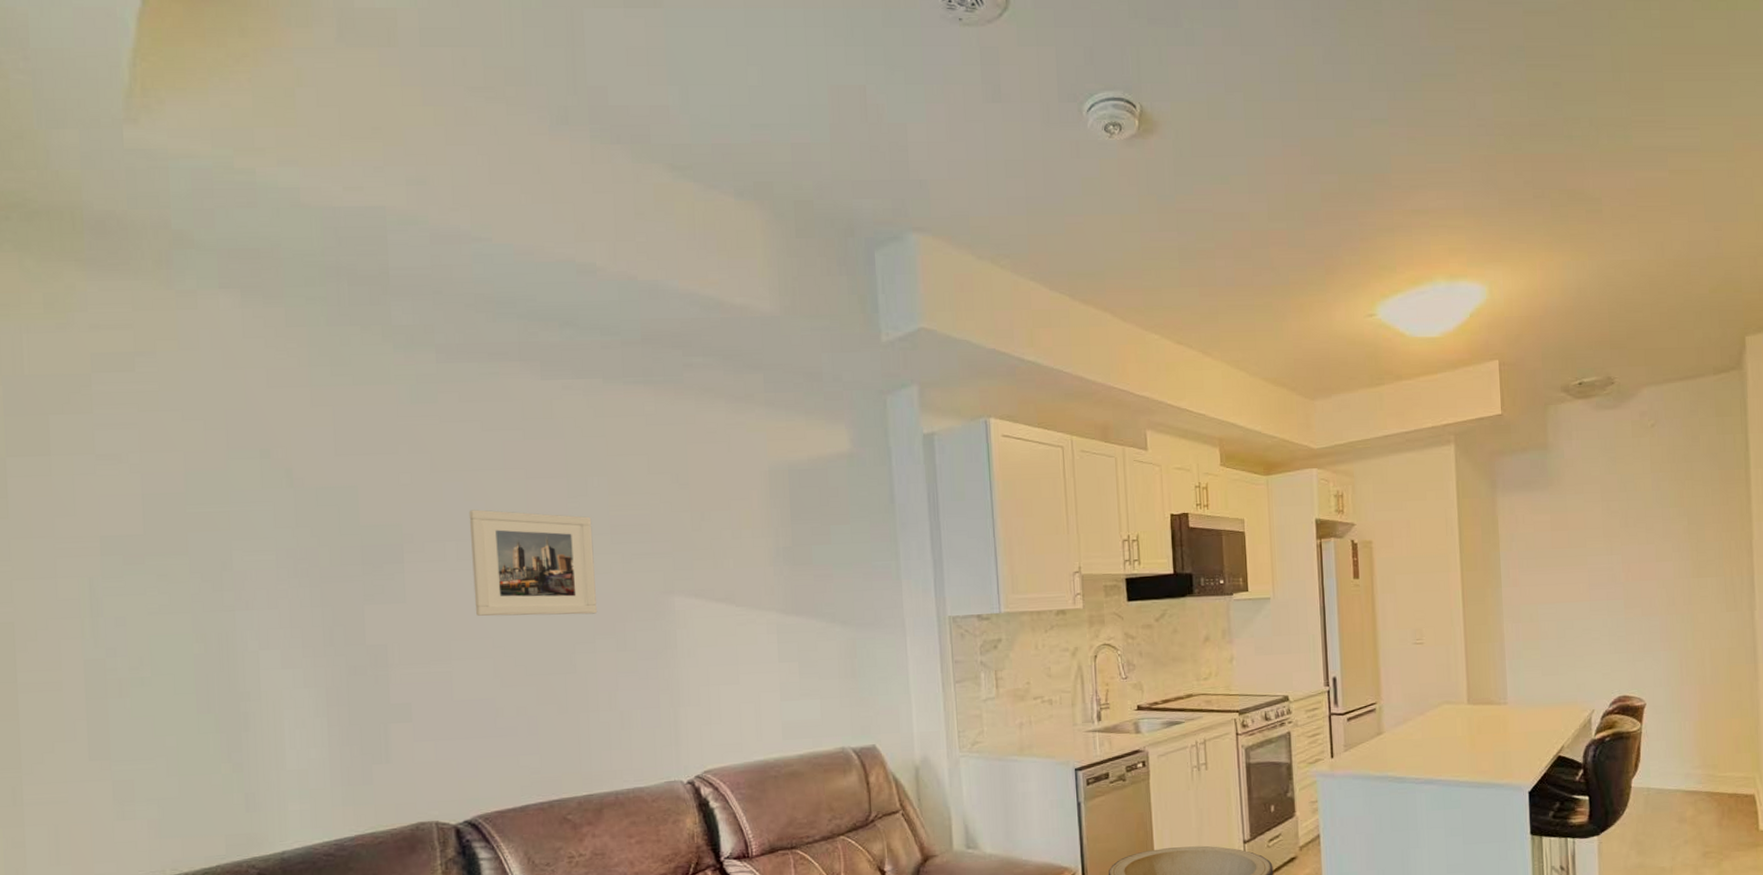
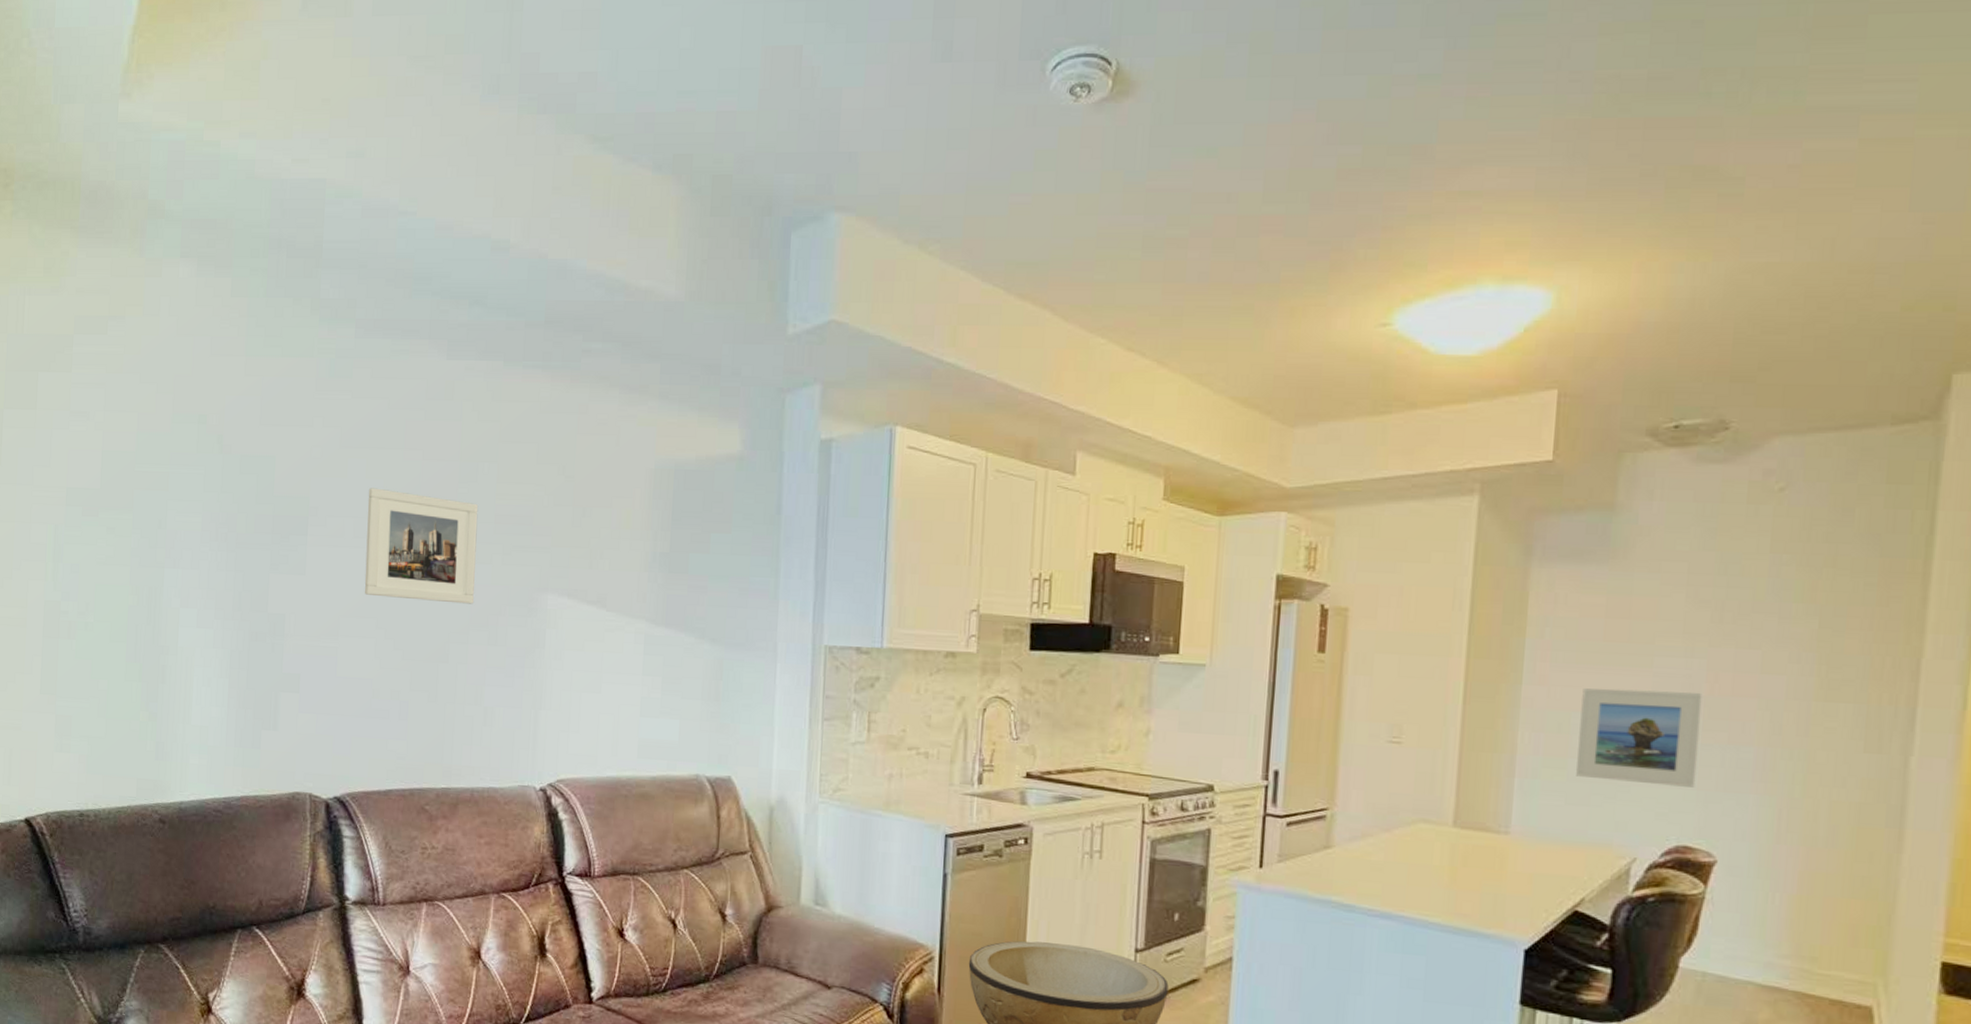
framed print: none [1543,580,1625,654] -> present [1576,688,1703,788]

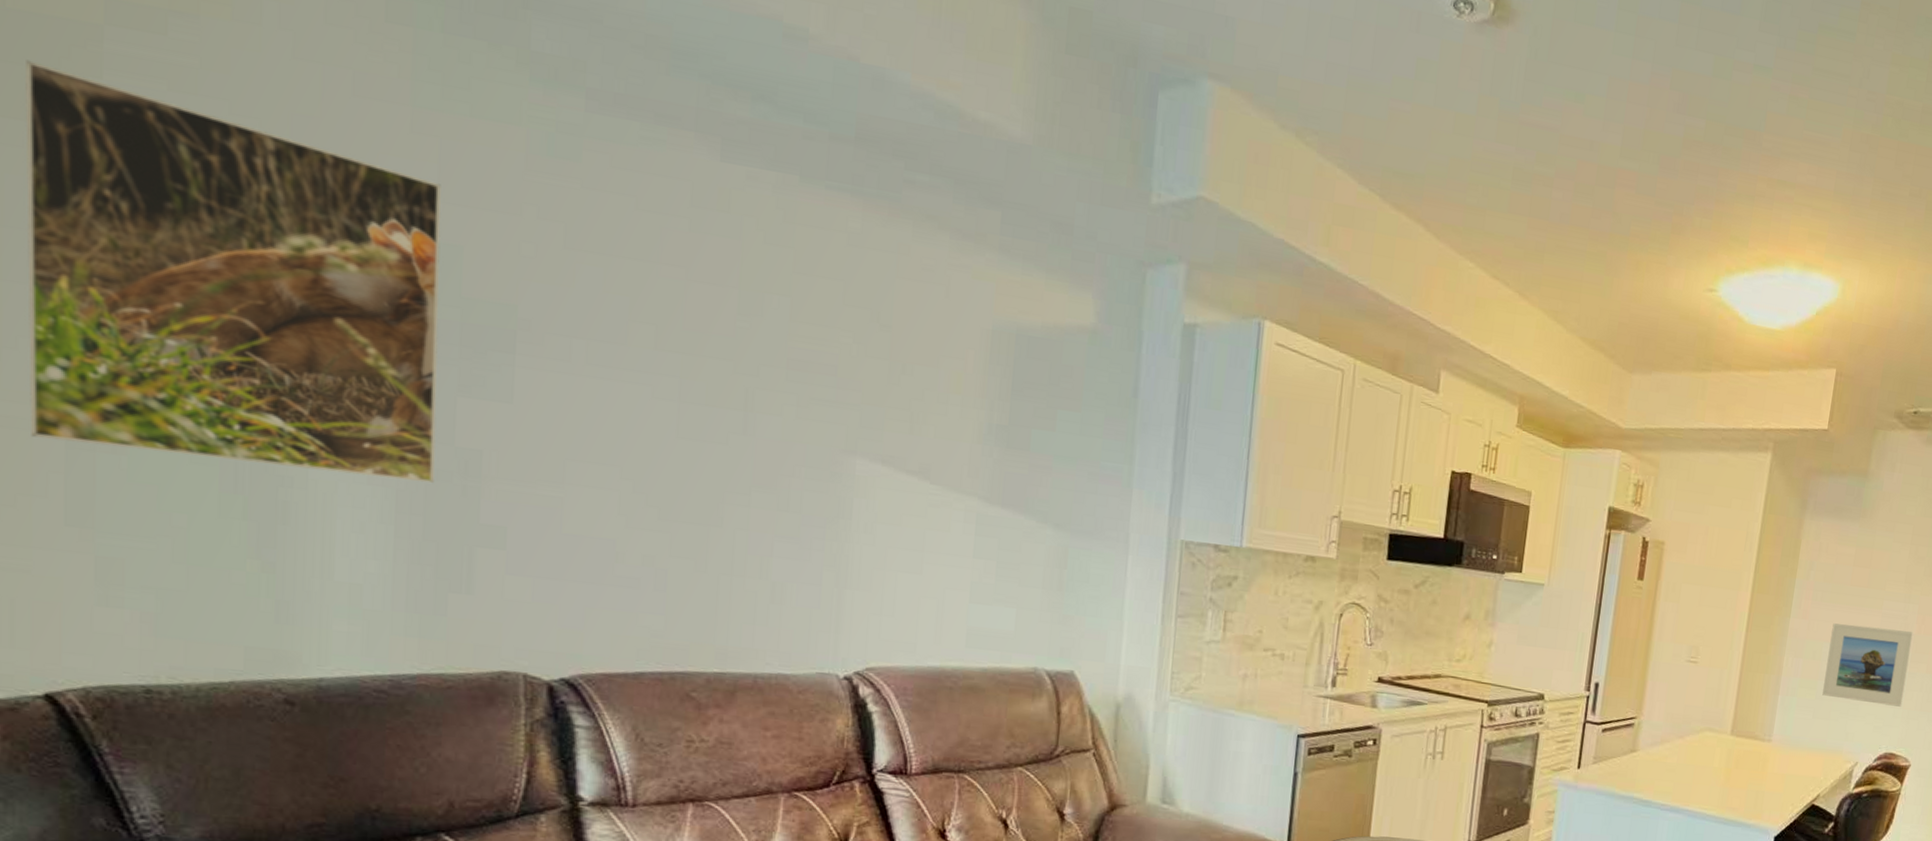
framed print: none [25,367,262,644] -> present [25,59,441,484]
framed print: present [364,488,479,604] -> none [602,305,765,461]

